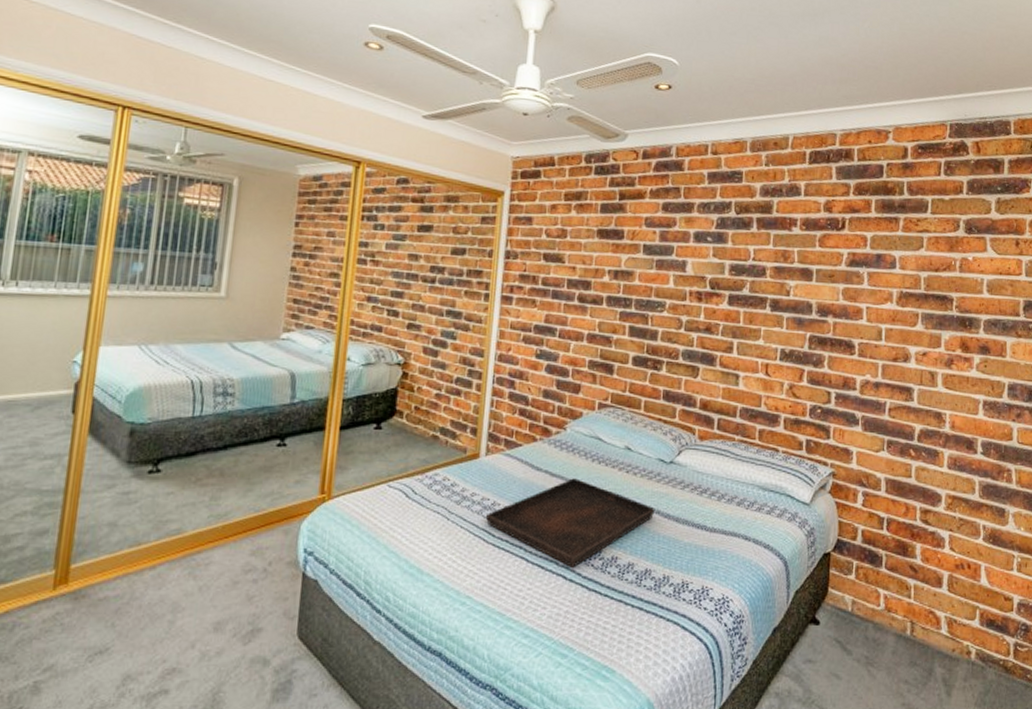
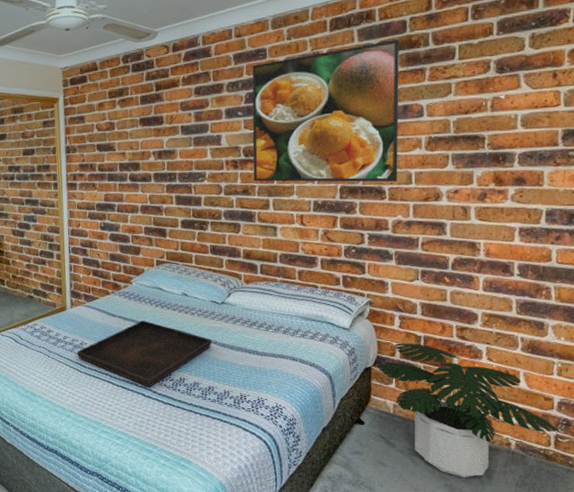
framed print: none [718,183,876,336] -> present [252,39,399,182]
potted plant: none [836,524,1018,694] -> present [376,343,558,478]

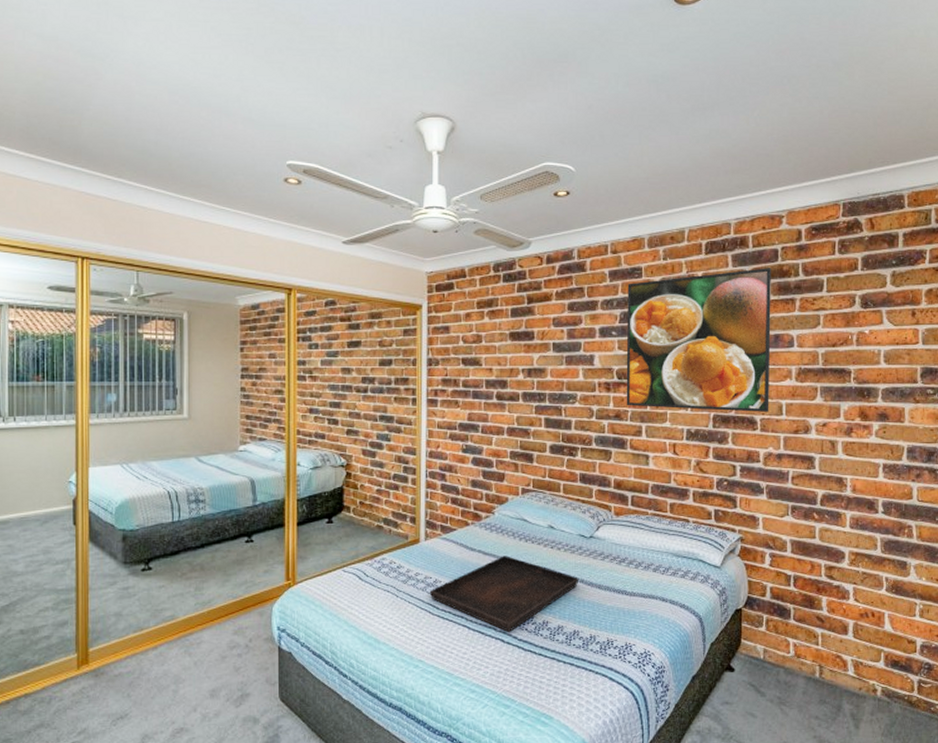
potted plant: present [376,343,558,478] -> none [747,582,921,728]

